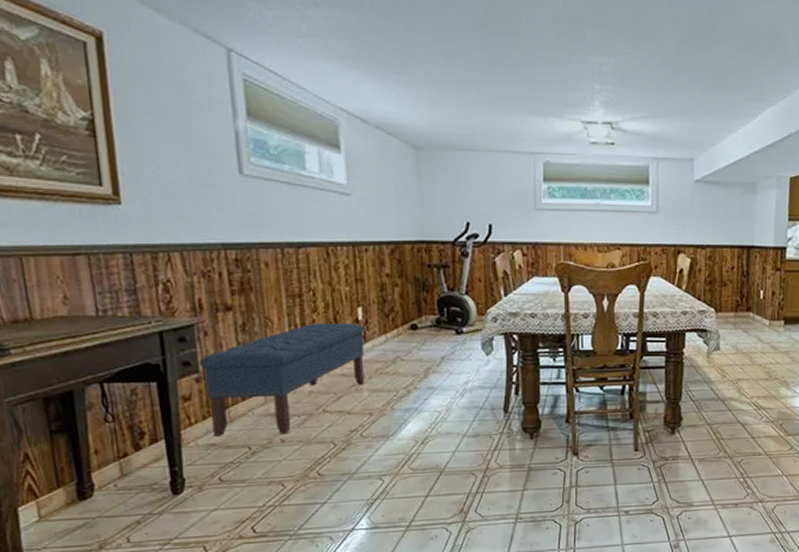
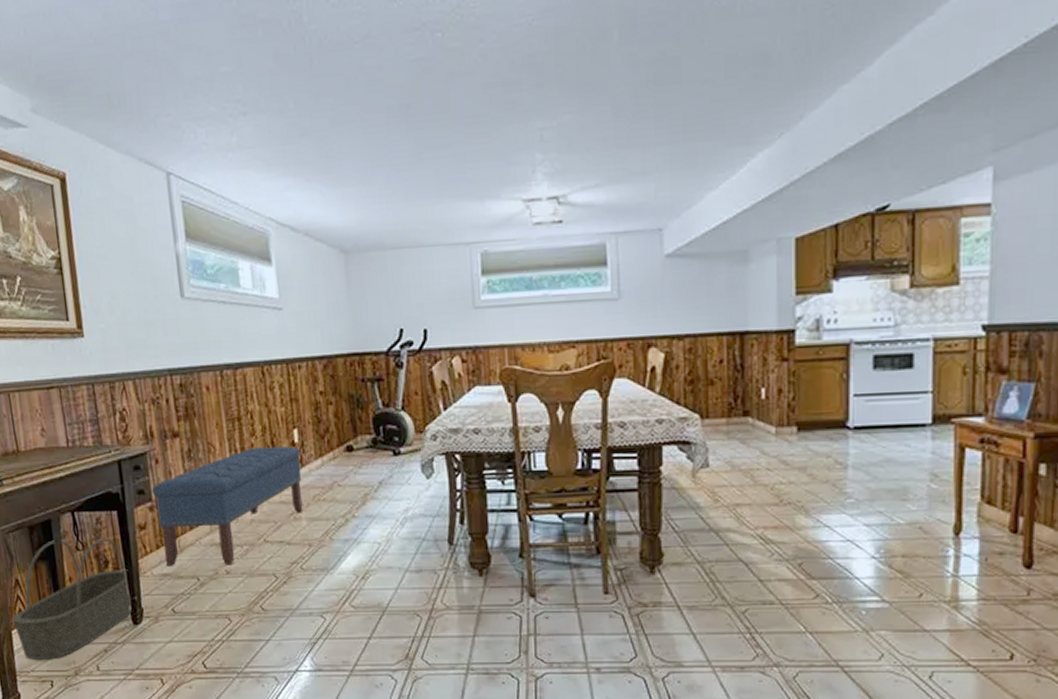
basket: none [18,409,173,537] -> present [12,538,133,660]

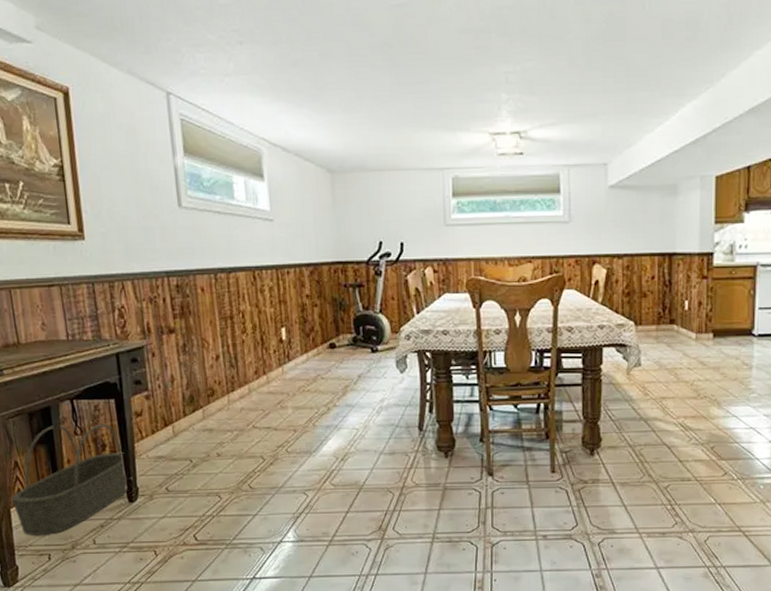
bench: present [152,447,303,566] -> none [148,343,289,449]

